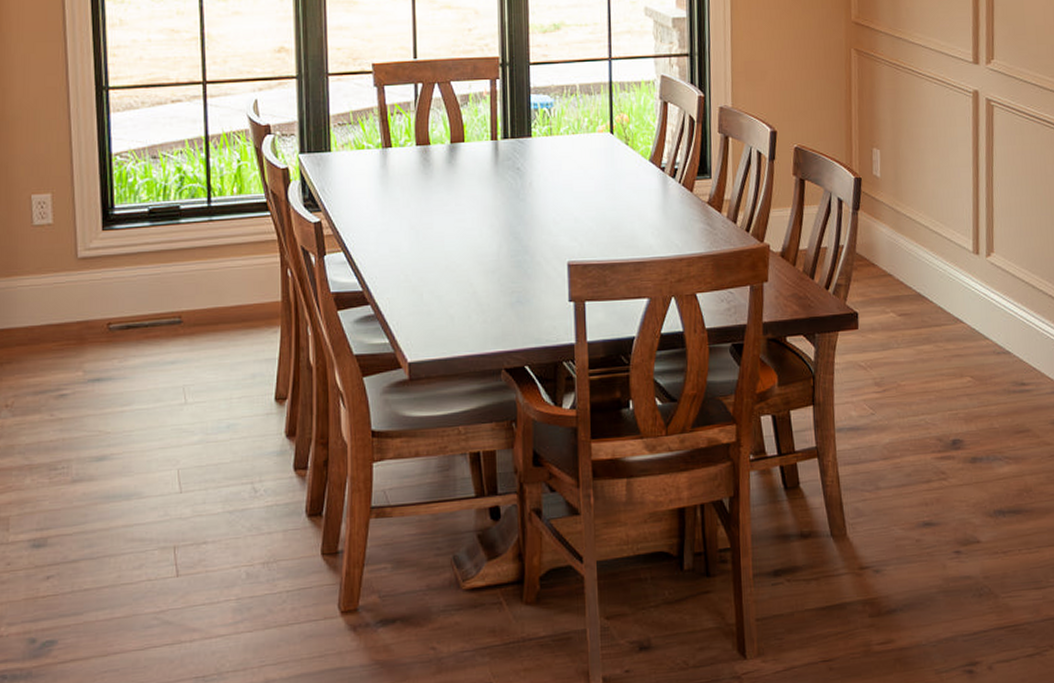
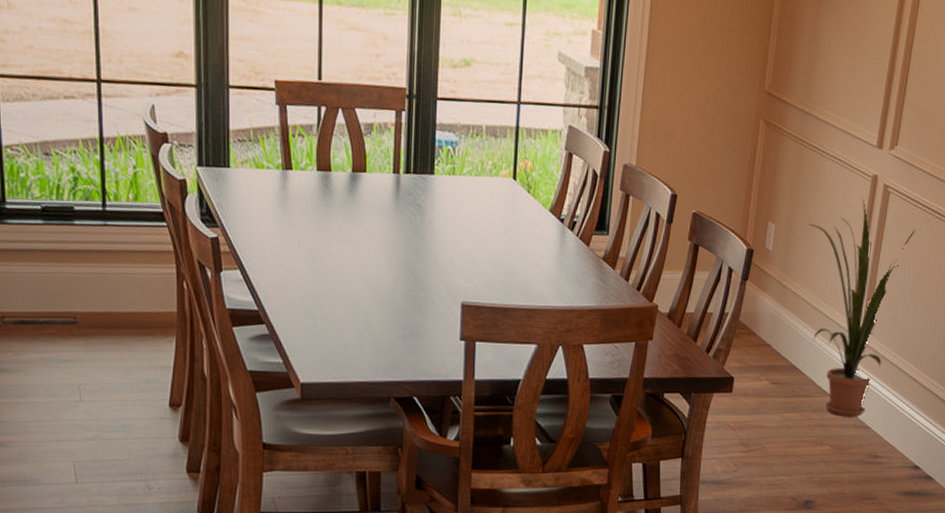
house plant: none [913,114,1026,343] -> present [807,197,915,416]

